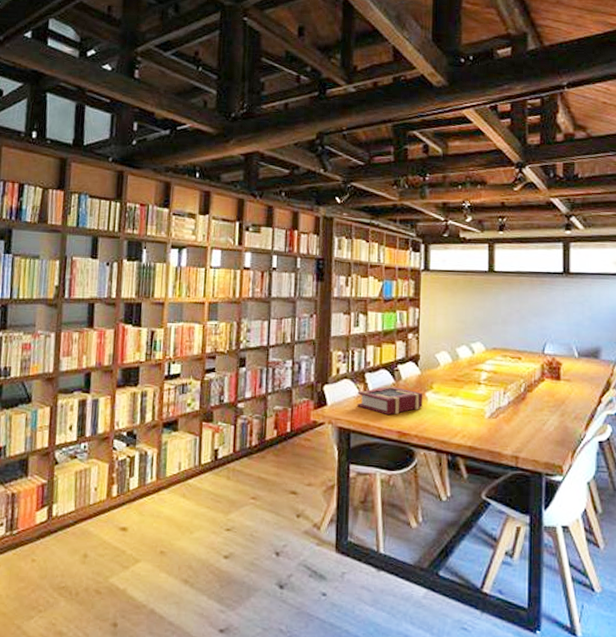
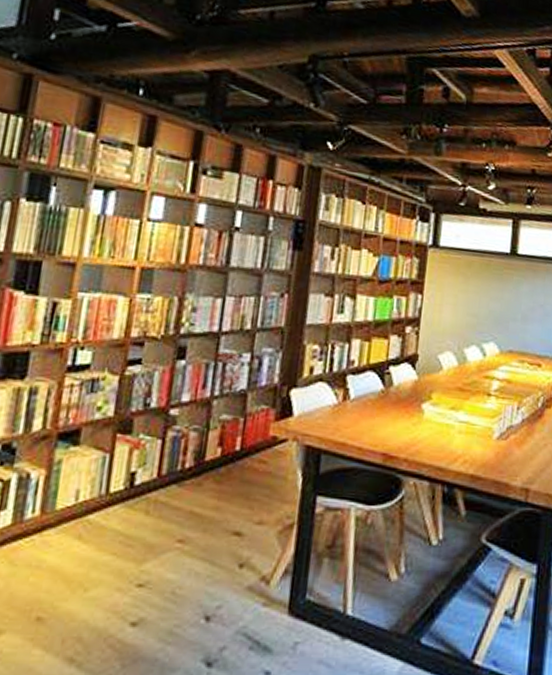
book: present [357,386,423,415] -> none [332,393,419,432]

